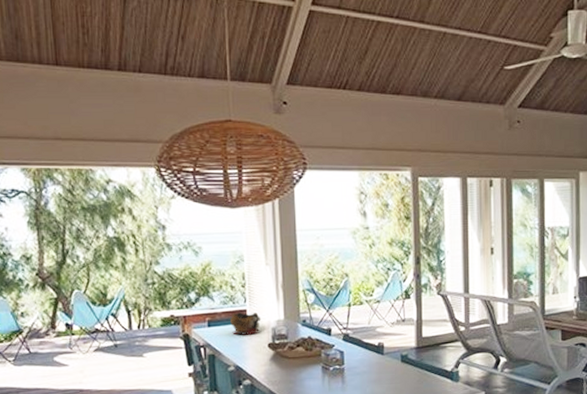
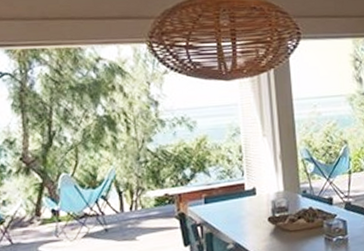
decorative bowl: present [230,312,262,335] -> none [228,186,260,210]

